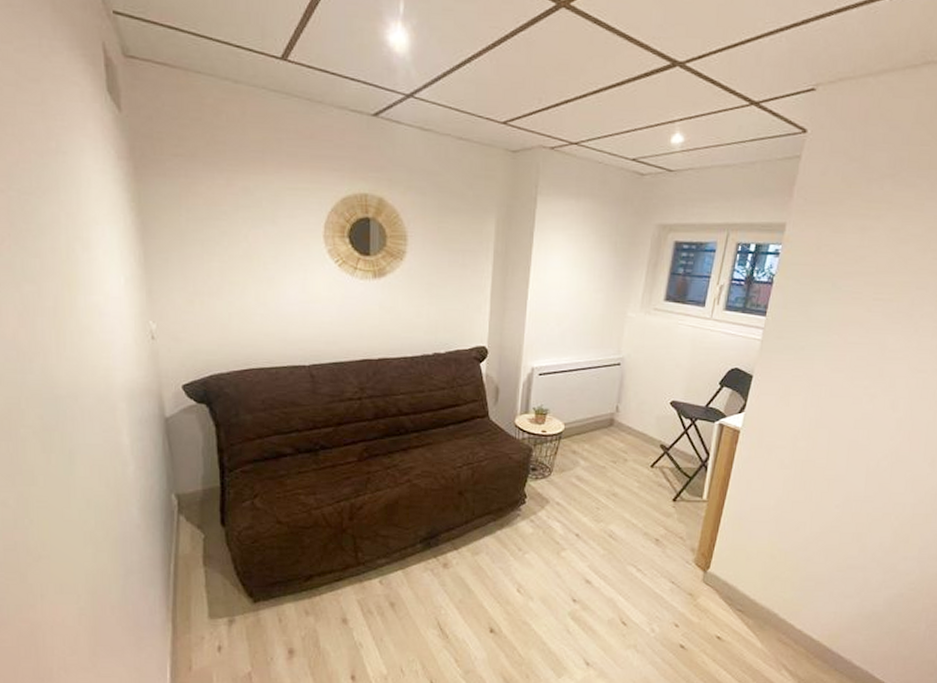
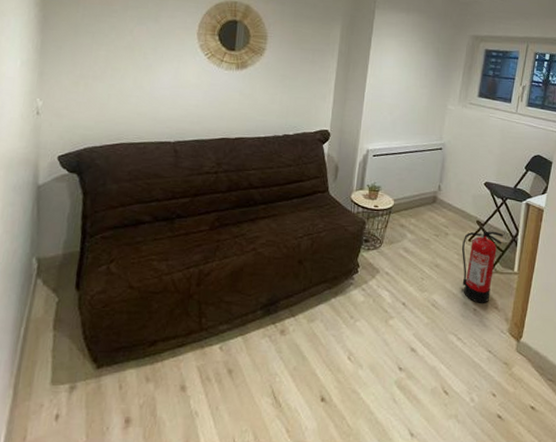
fire extinguisher: none [642,455,692,533] -> present [461,231,504,303]

